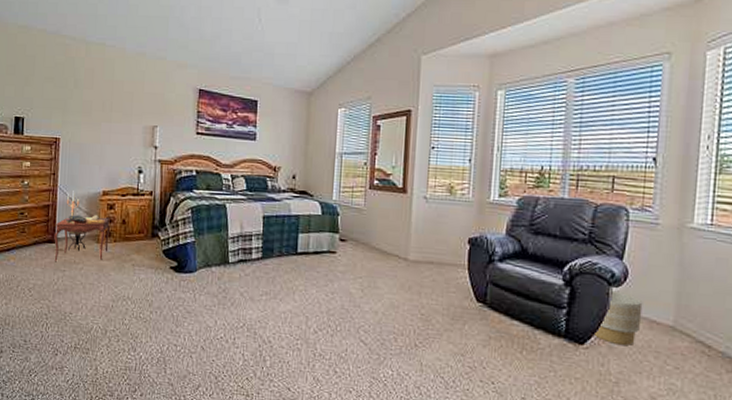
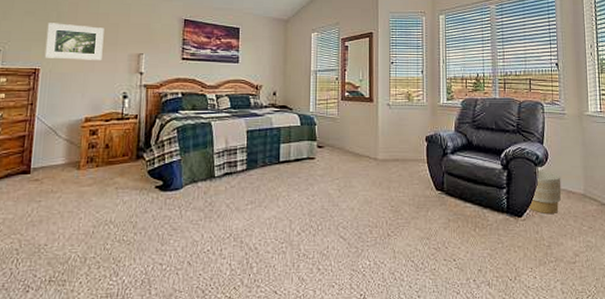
side table: present [54,191,111,262] -> none [28,119,93,194]
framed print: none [64,90,119,132] -> present [44,23,104,60]

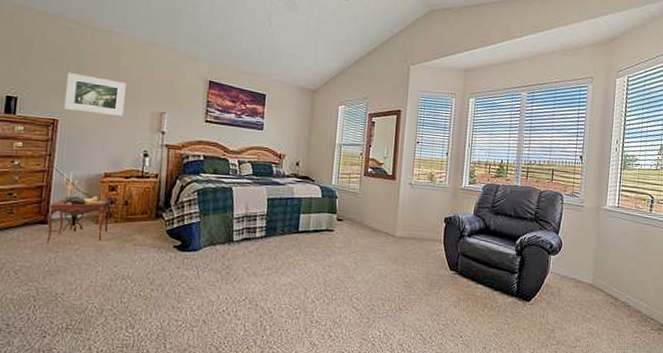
side table: none [28,119,93,194] -> present [46,172,112,244]
planter: present [529,170,562,214] -> none [538,258,572,300]

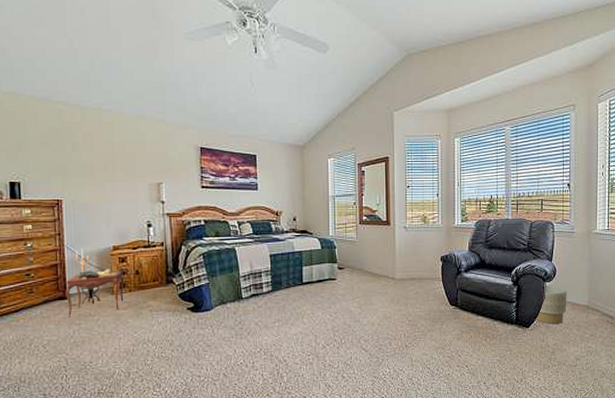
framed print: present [64,73,126,116] -> none [64,153,123,190]
planter: none [538,258,572,300] -> present [536,284,567,324]

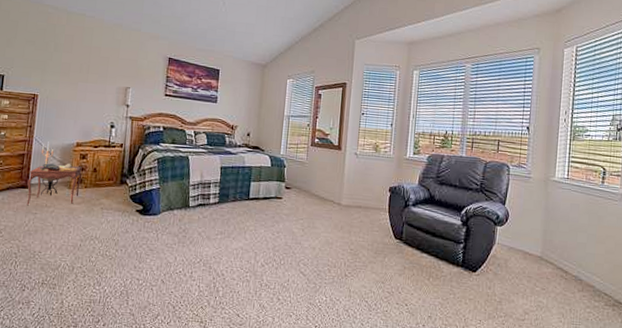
planter: present [536,284,567,324] -> none [484,229,519,272]

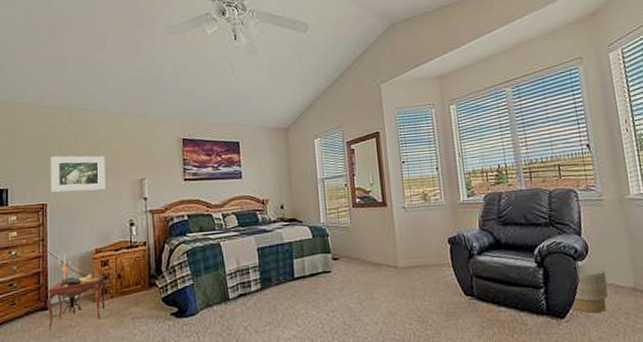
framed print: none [43,52,96,91] -> present [50,155,106,192]
planter: none [484,229,519,272] -> present [572,264,608,313]

